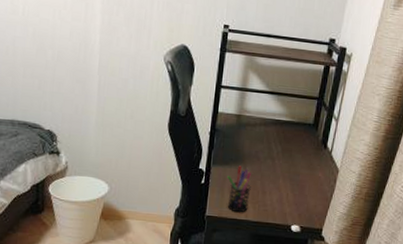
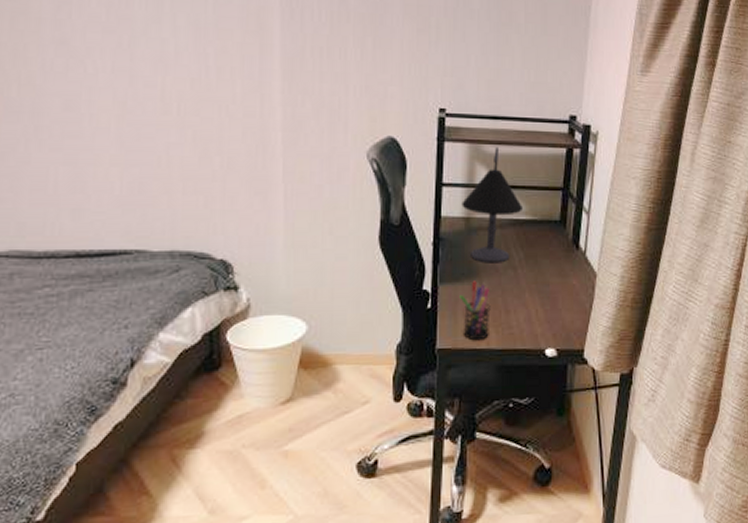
desk lamp: none [235,59,284,154] -> present [462,146,522,263]

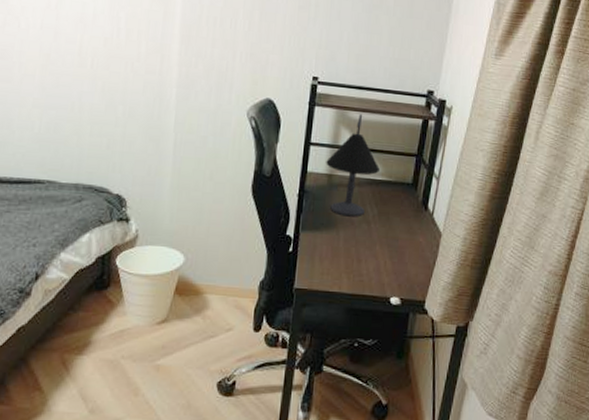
pen holder: present [460,281,491,341] -> none [318,231,345,284]

